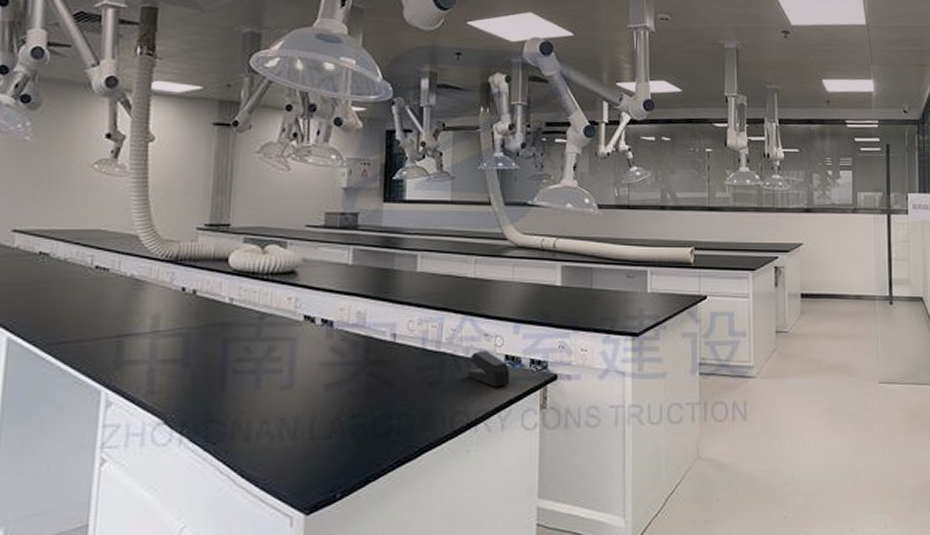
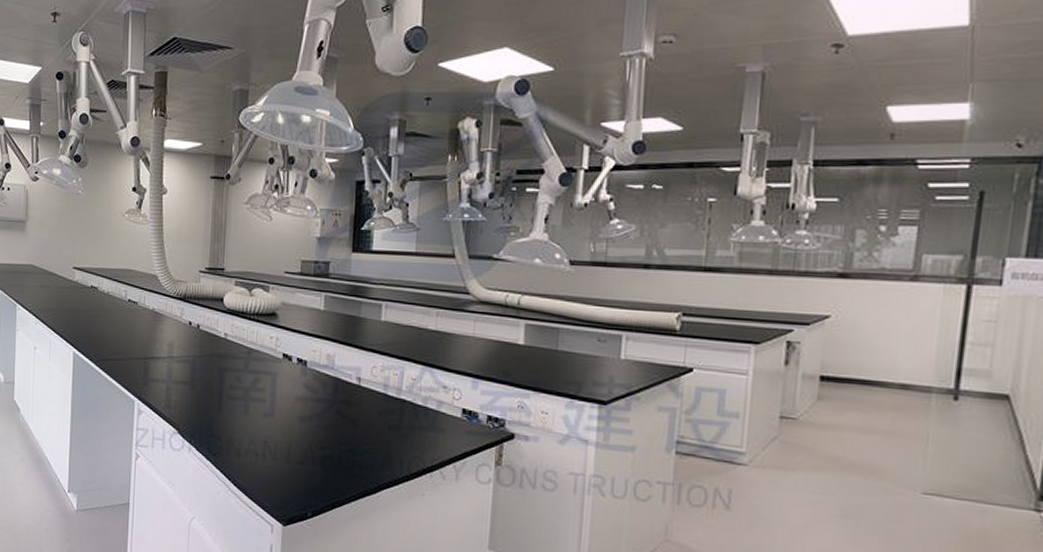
stapler: present [467,350,509,388] -> none [425,401,466,439]

